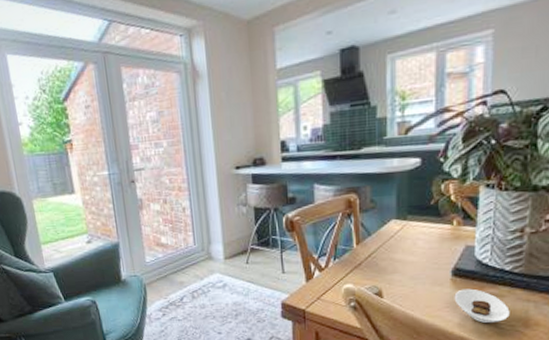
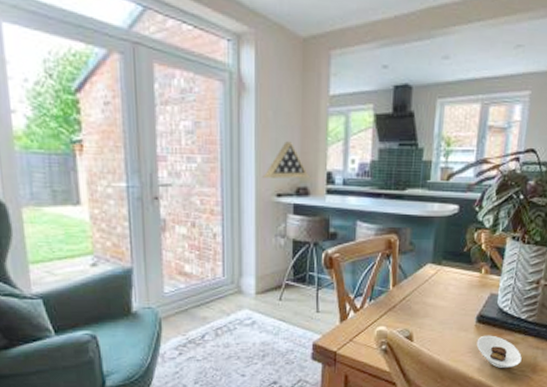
display case: none [221,117,266,153] -> present [262,141,311,179]

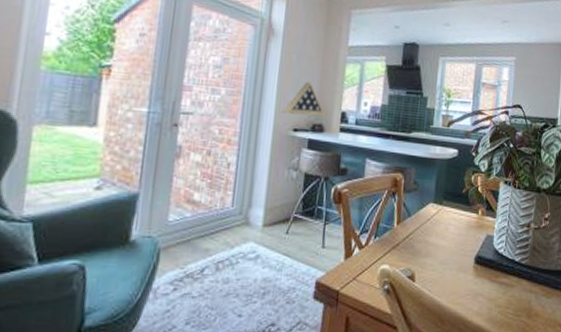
saucer: present [476,335,522,368] -> none [475,277,517,312]

